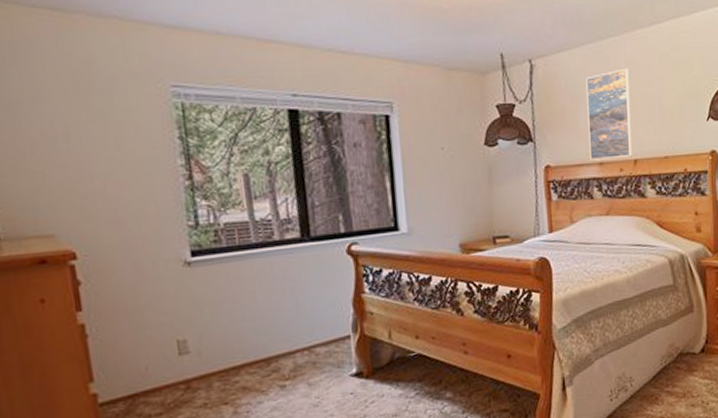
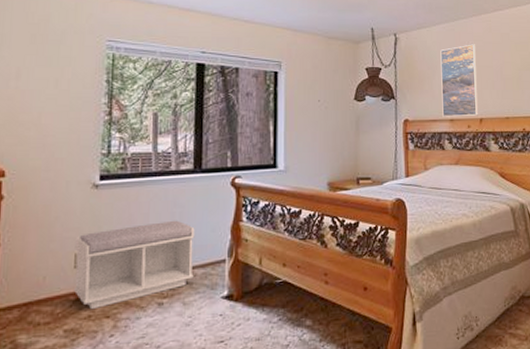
bench: none [174,296,317,398] -> present [73,220,195,310]

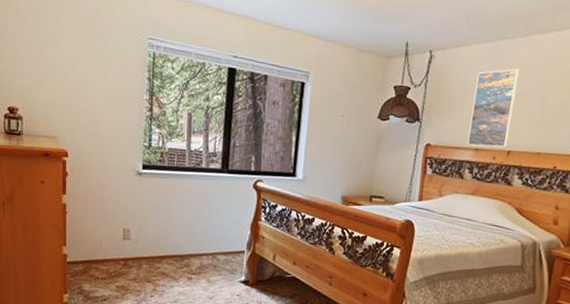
bench: present [73,220,195,310] -> none [122,211,220,274]

